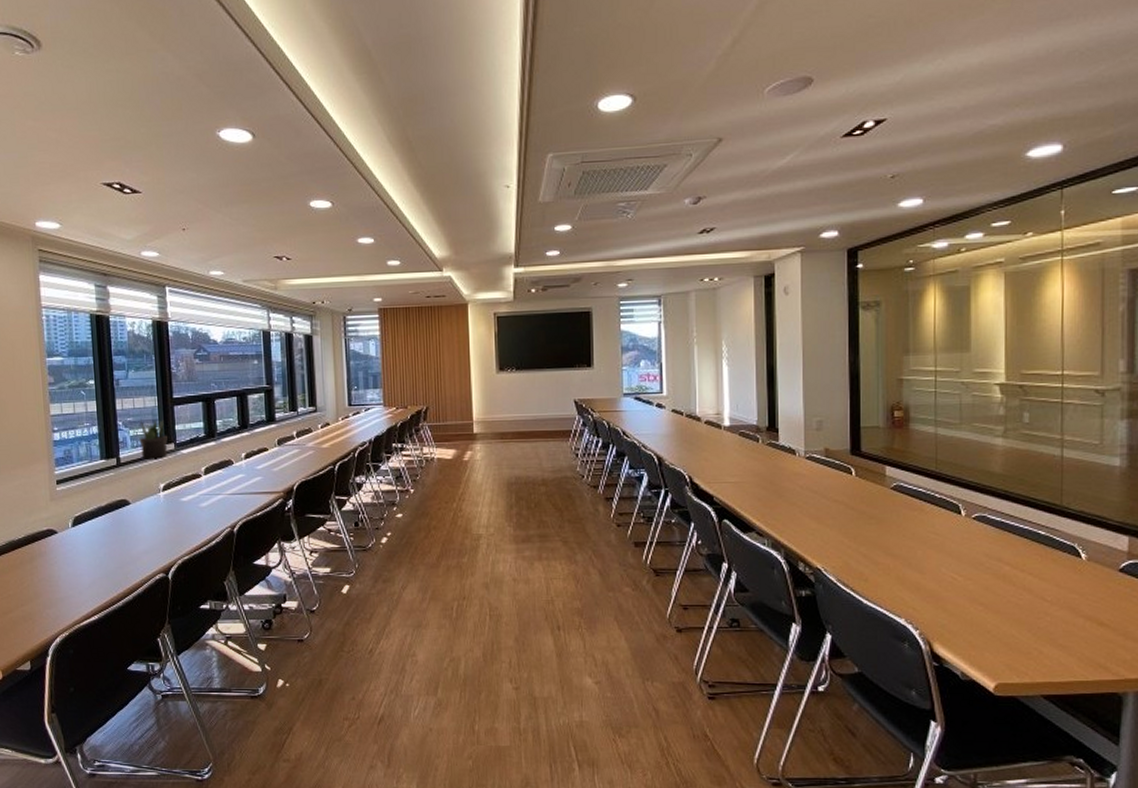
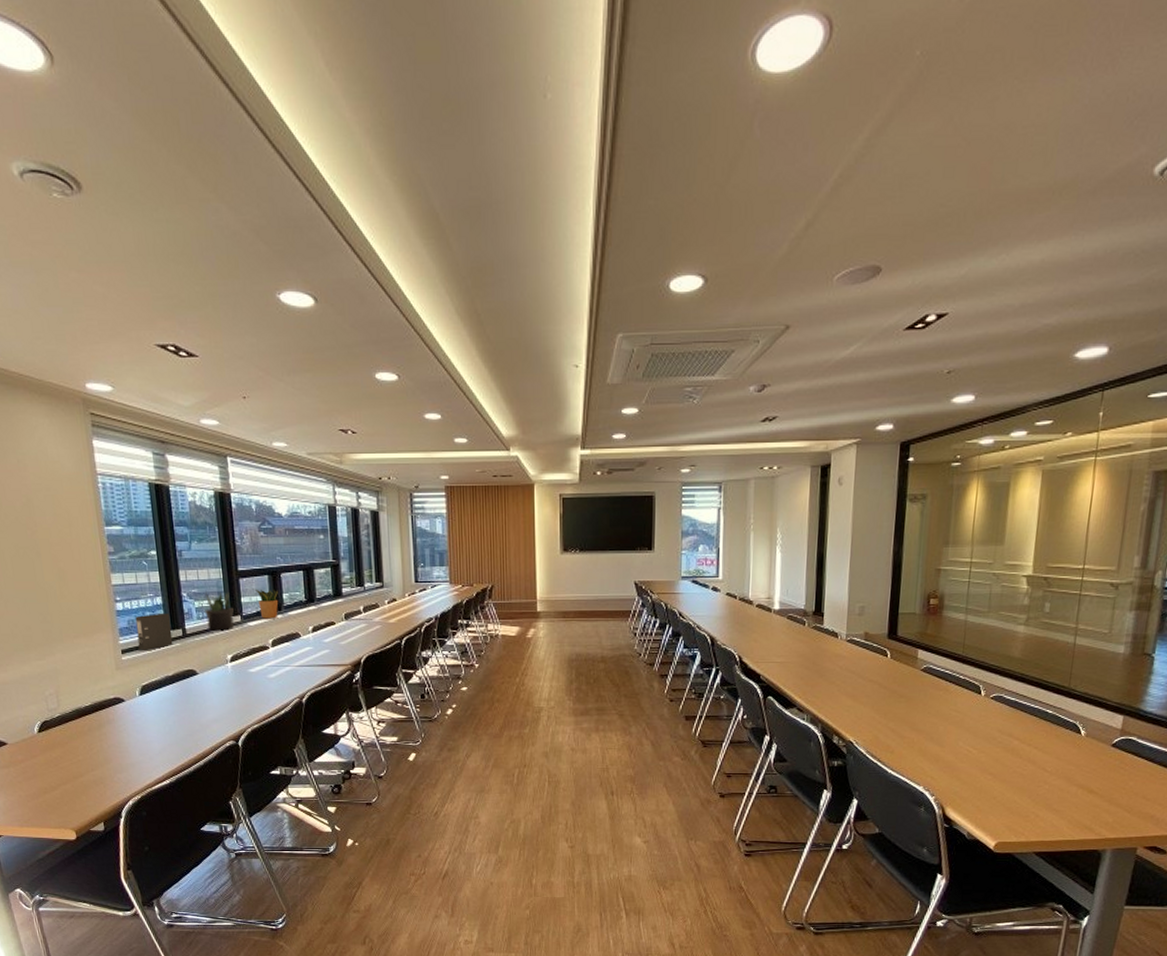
binder: none [71,442,107,480] -> present [135,613,173,650]
potted plant: none [187,416,213,446] -> present [252,589,279,619]

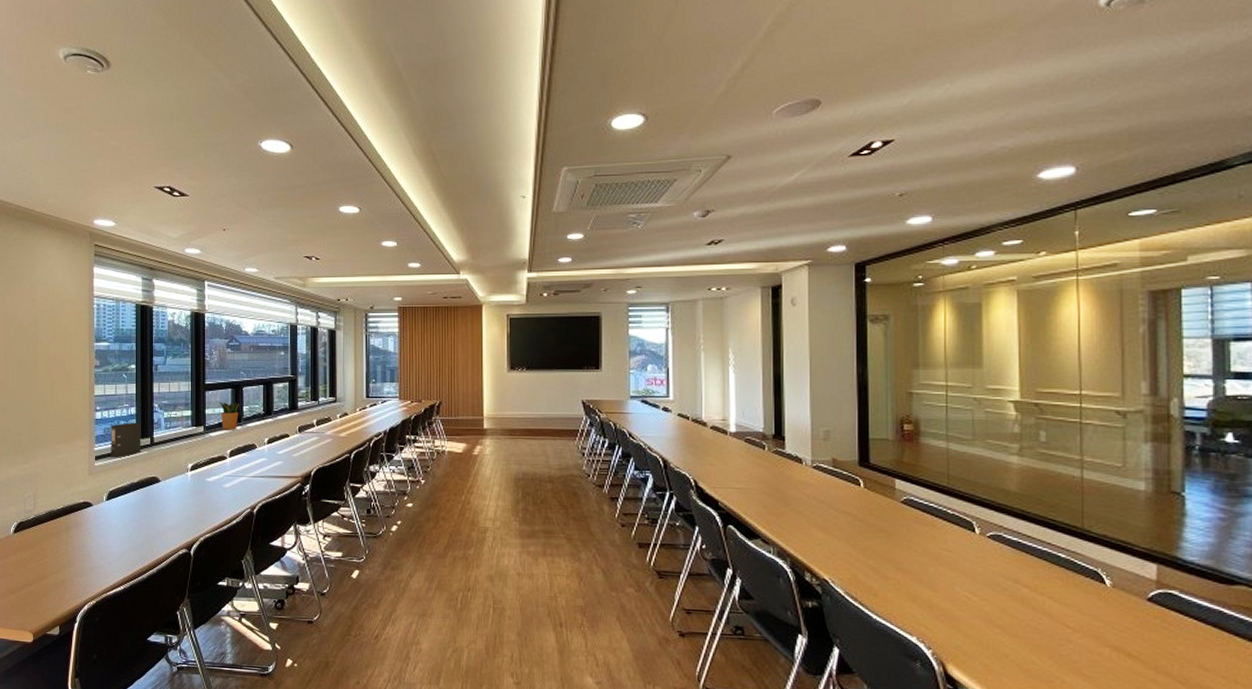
planter: present [205,591,234,632] -> none [172,403,198,442]

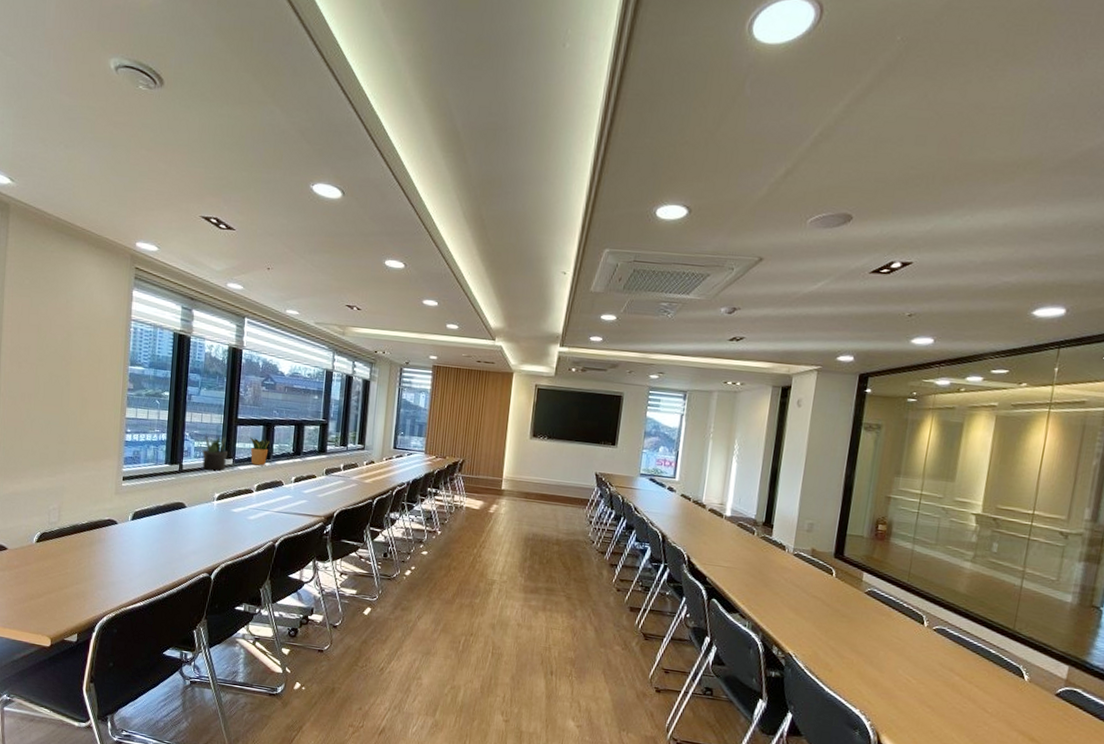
binder: present [111,422,141,457] -> none [138,447,171,480]
planter: none [172,403,198,442] -> present [202,434,228,472]

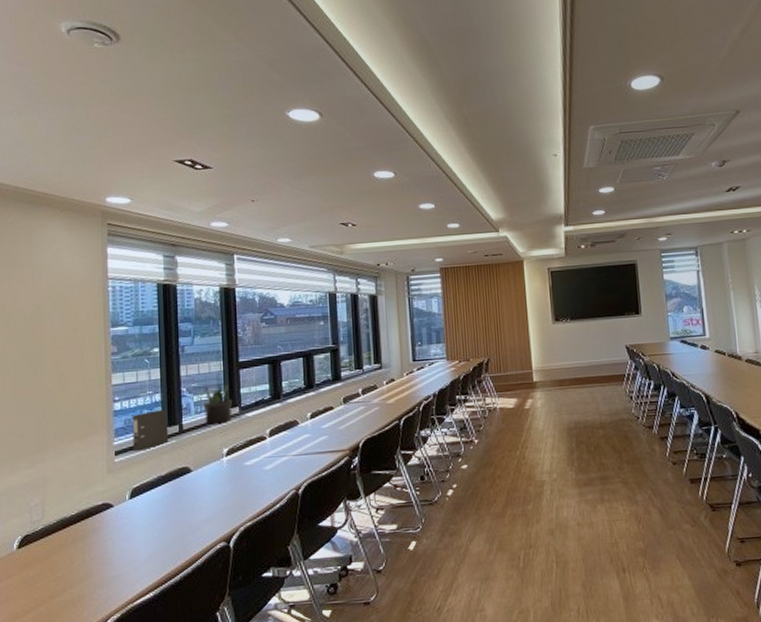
binder: none [138,447,171,480] -> present [132,409,169,450]
potted plant: present [247,436,271,466] -> none [252,378,279,409]

